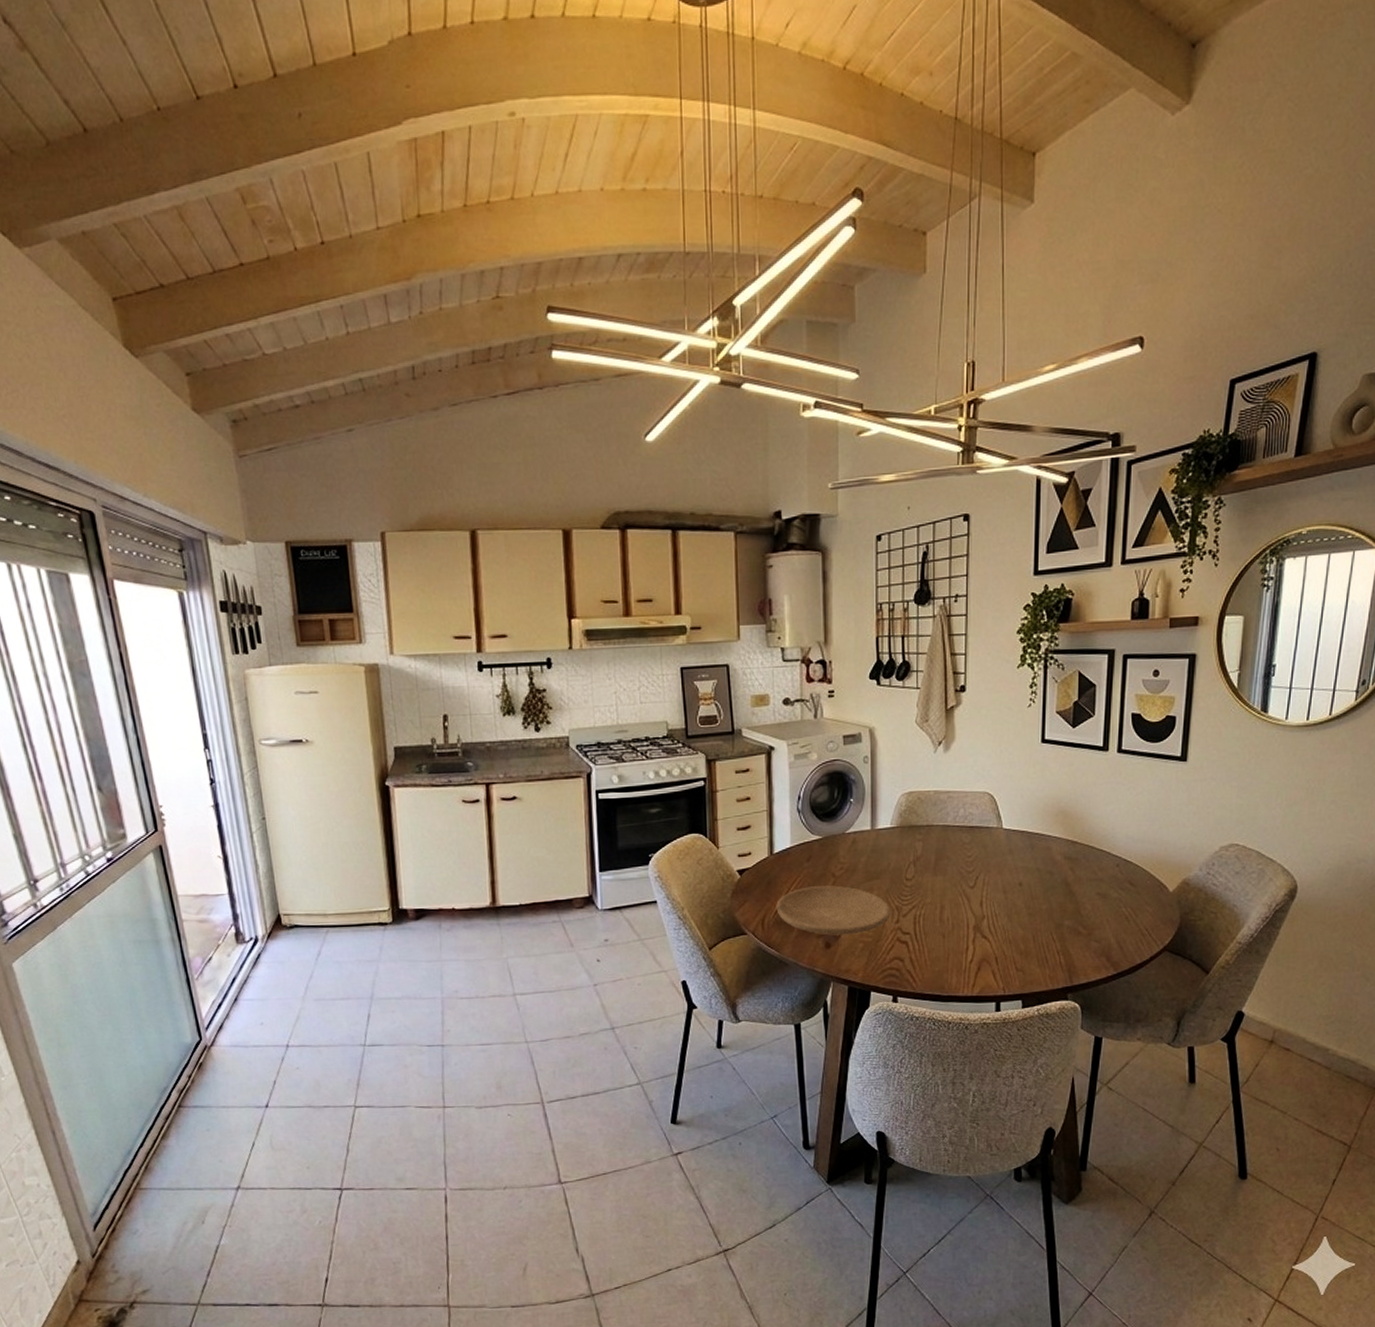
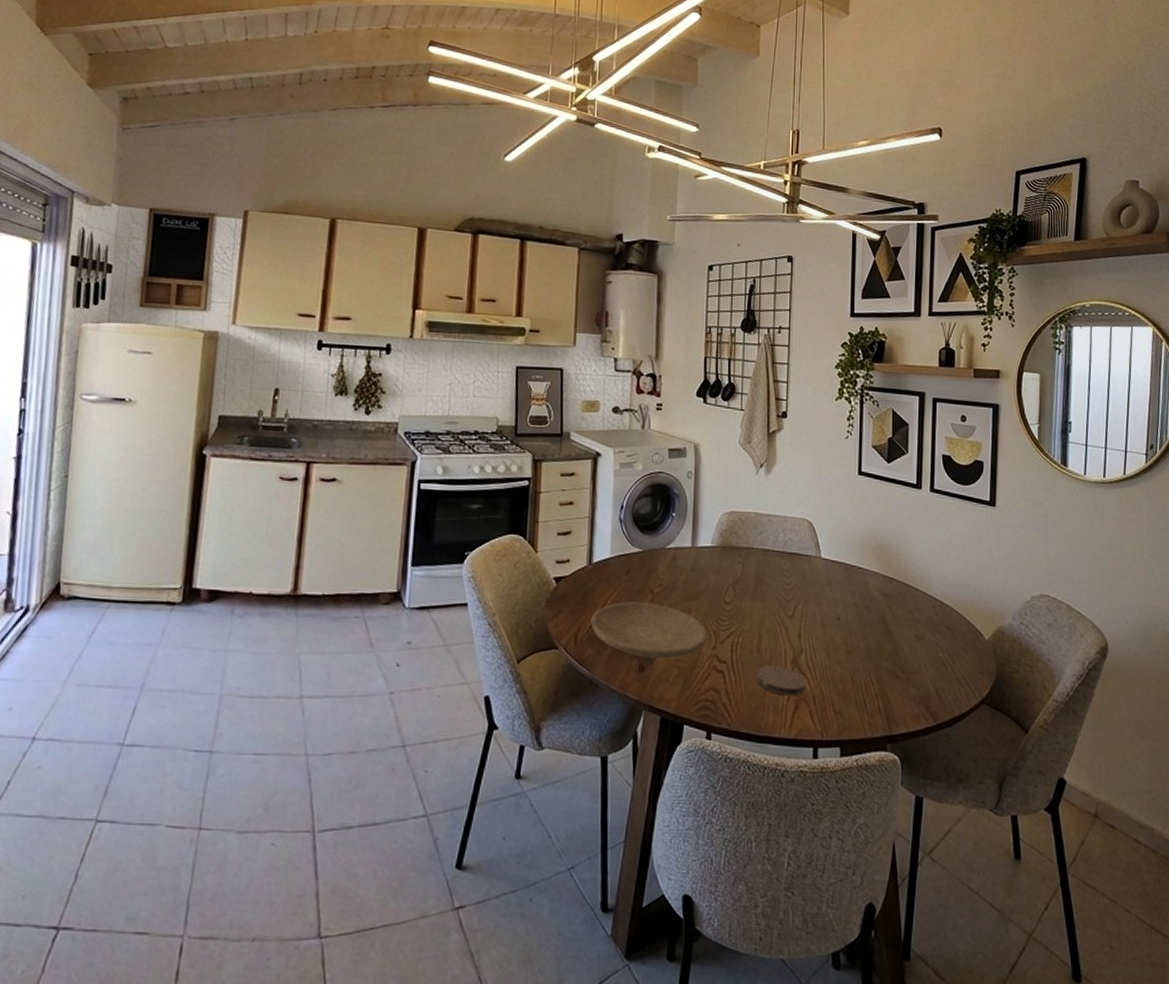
coaster: none [939,932,988,959] -> present [756,665,806,696]

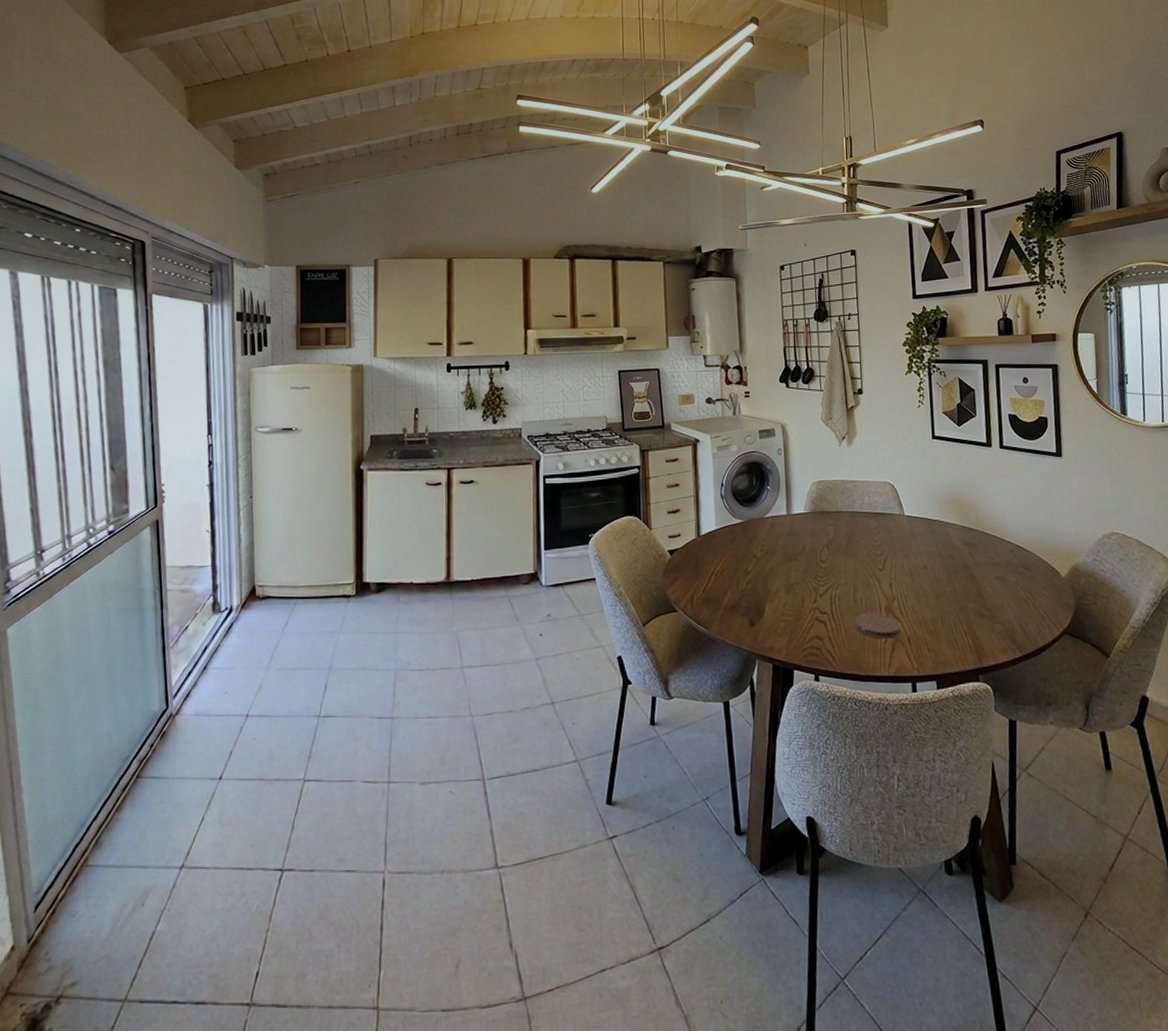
plate: present [590,602,708,659] -> none [703,566,808,614]

